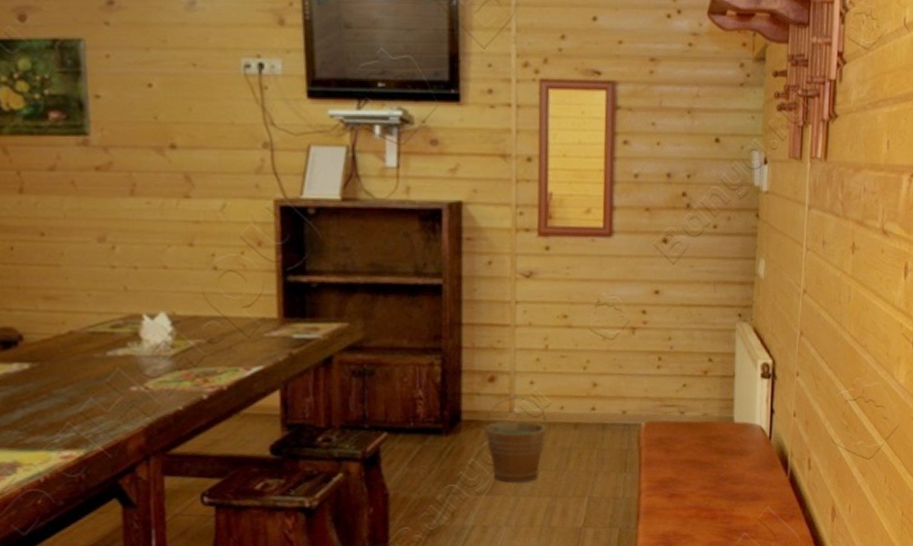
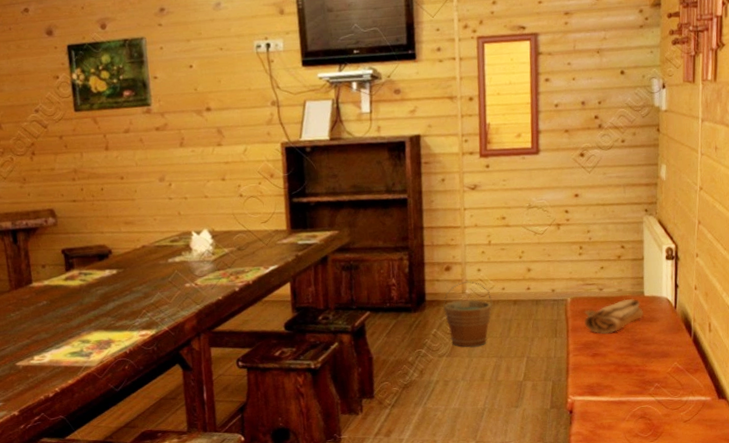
towel: none [661,425,733,470] -> present [584,298,644,334]

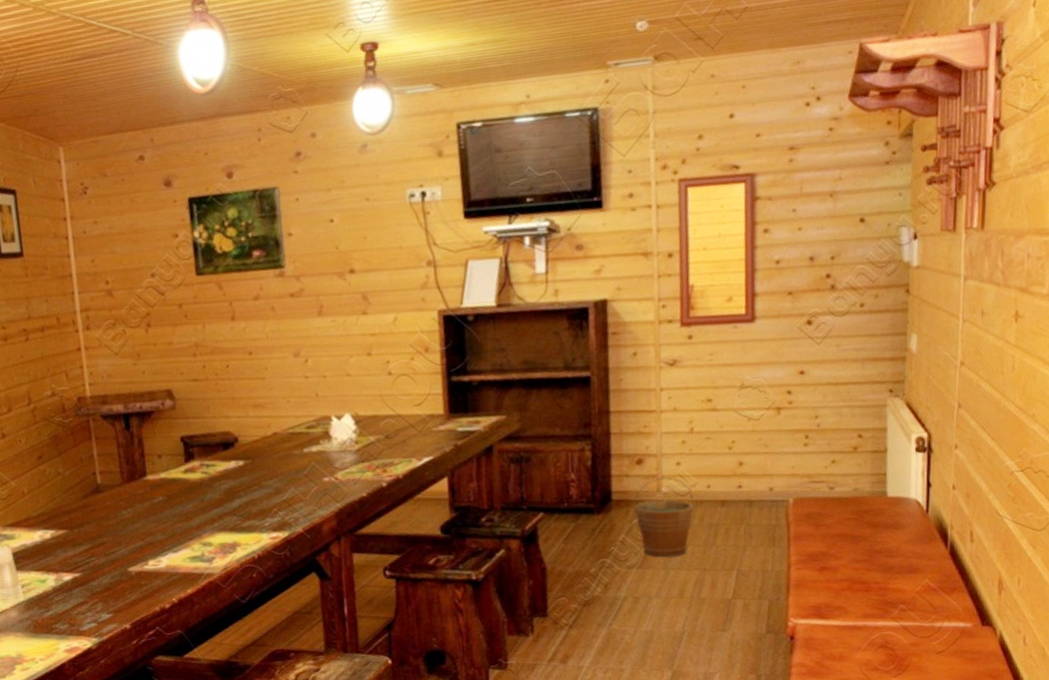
towel: present [584,298,644,334] -> none [810,499,887,543]

